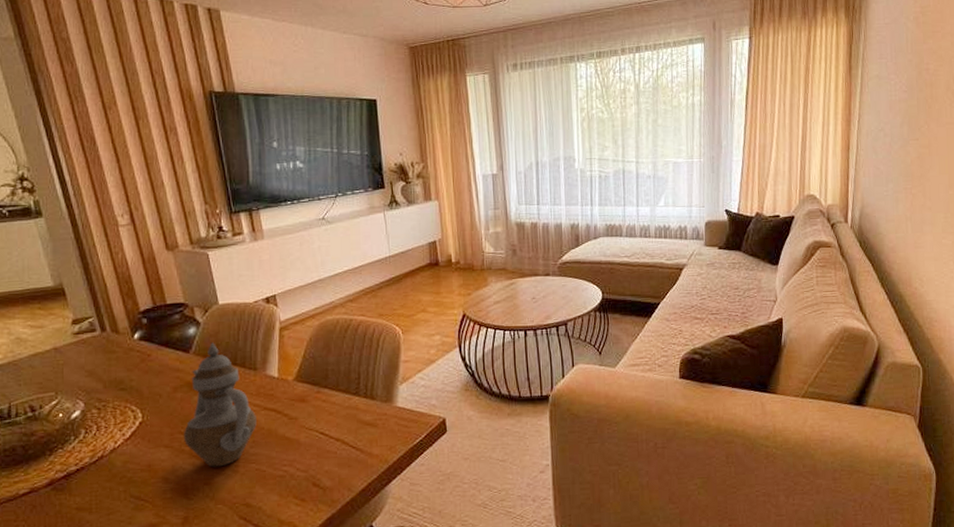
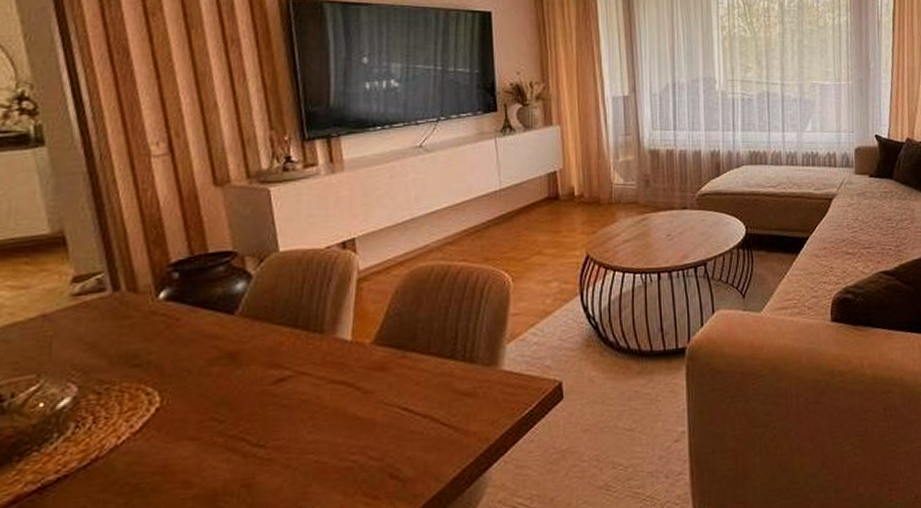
teapot: present [184,342,257,467] -> none [217,300,319,463]

